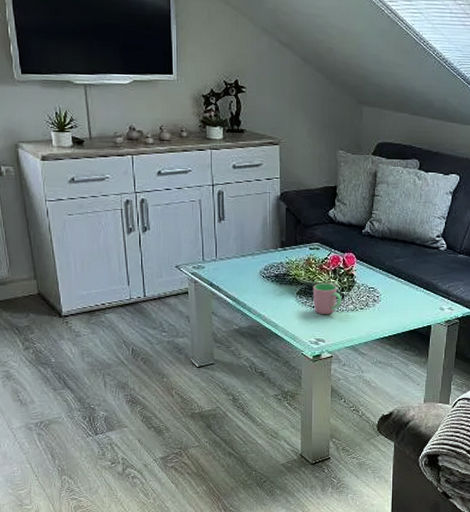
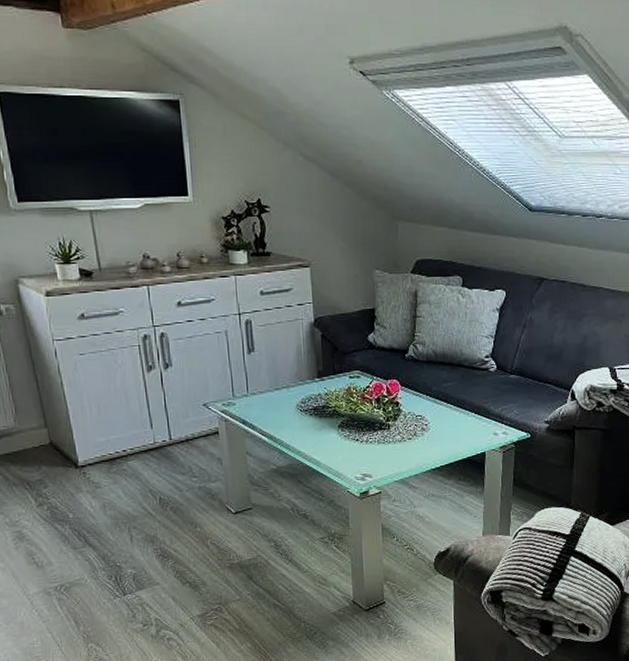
cup: present [313,283,341,315] -> none [356,414,387,448]

